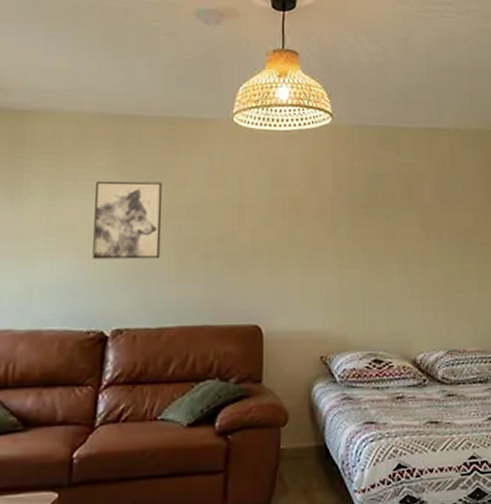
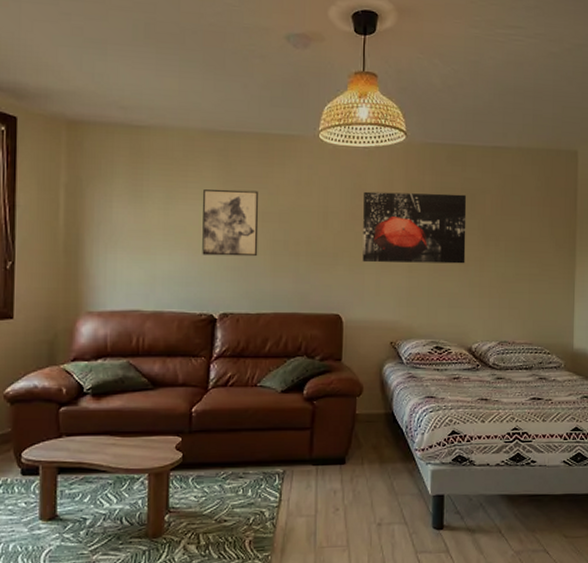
wall art: none [285,180,404,262] -> present [362,191,467,264]

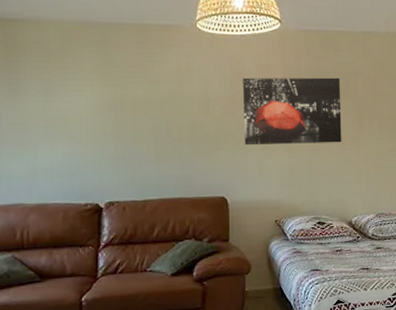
wall art: present [202,189,259,257] -> none [82,80,141,146]

